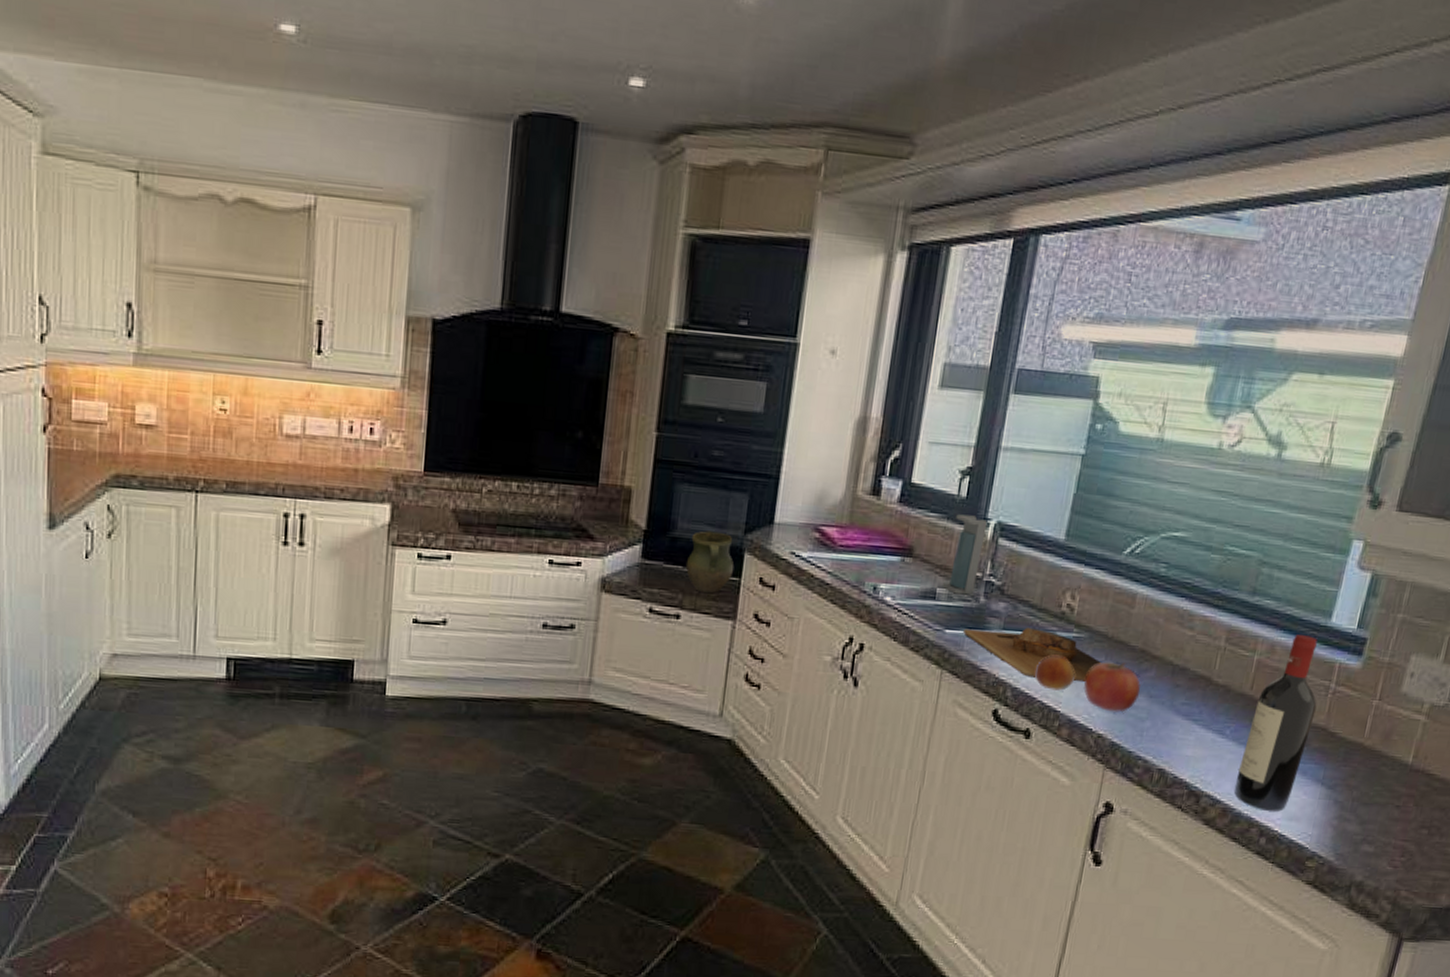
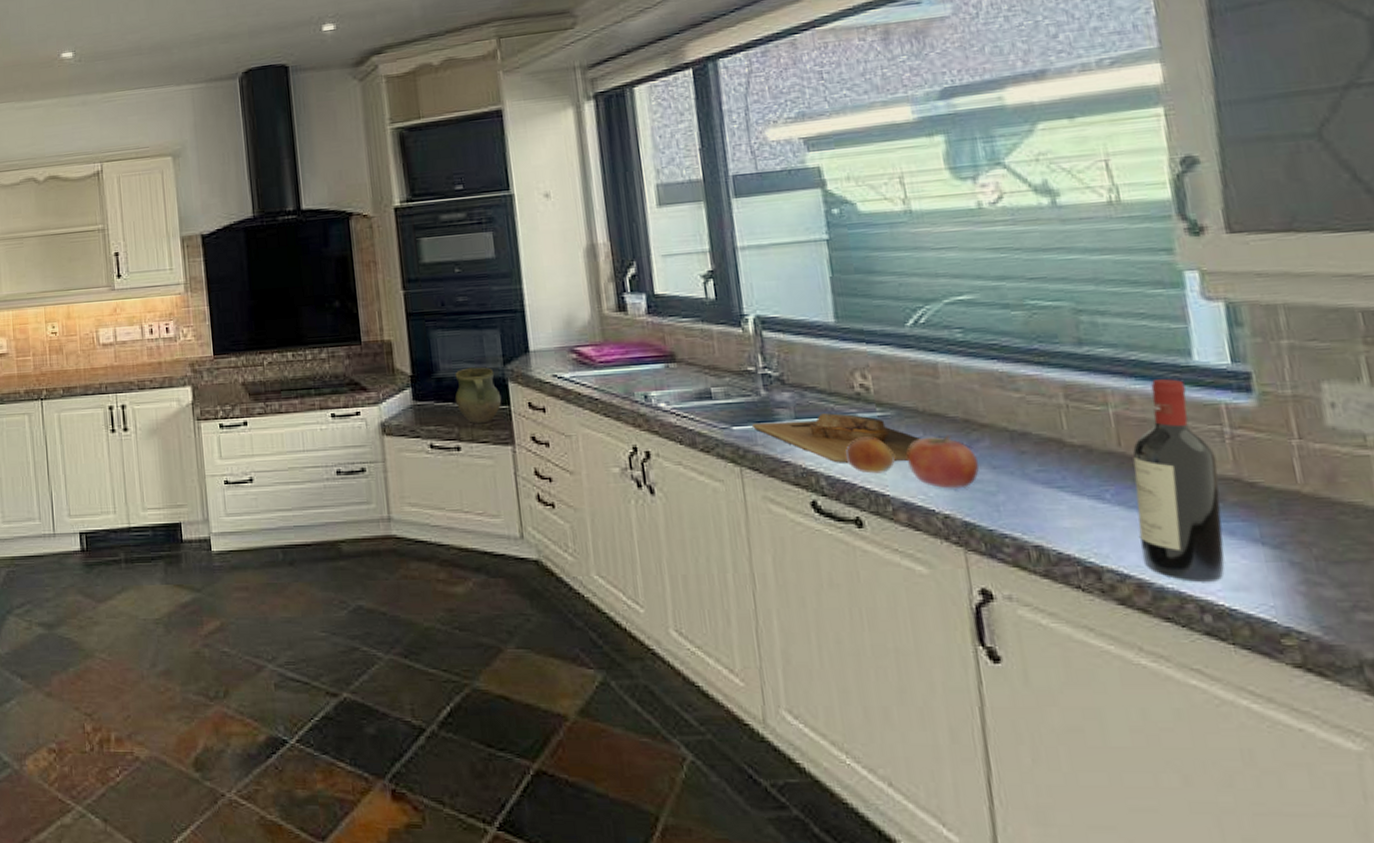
soap dispenser: present [942,514,988,595] -> none [710,314,752,391]

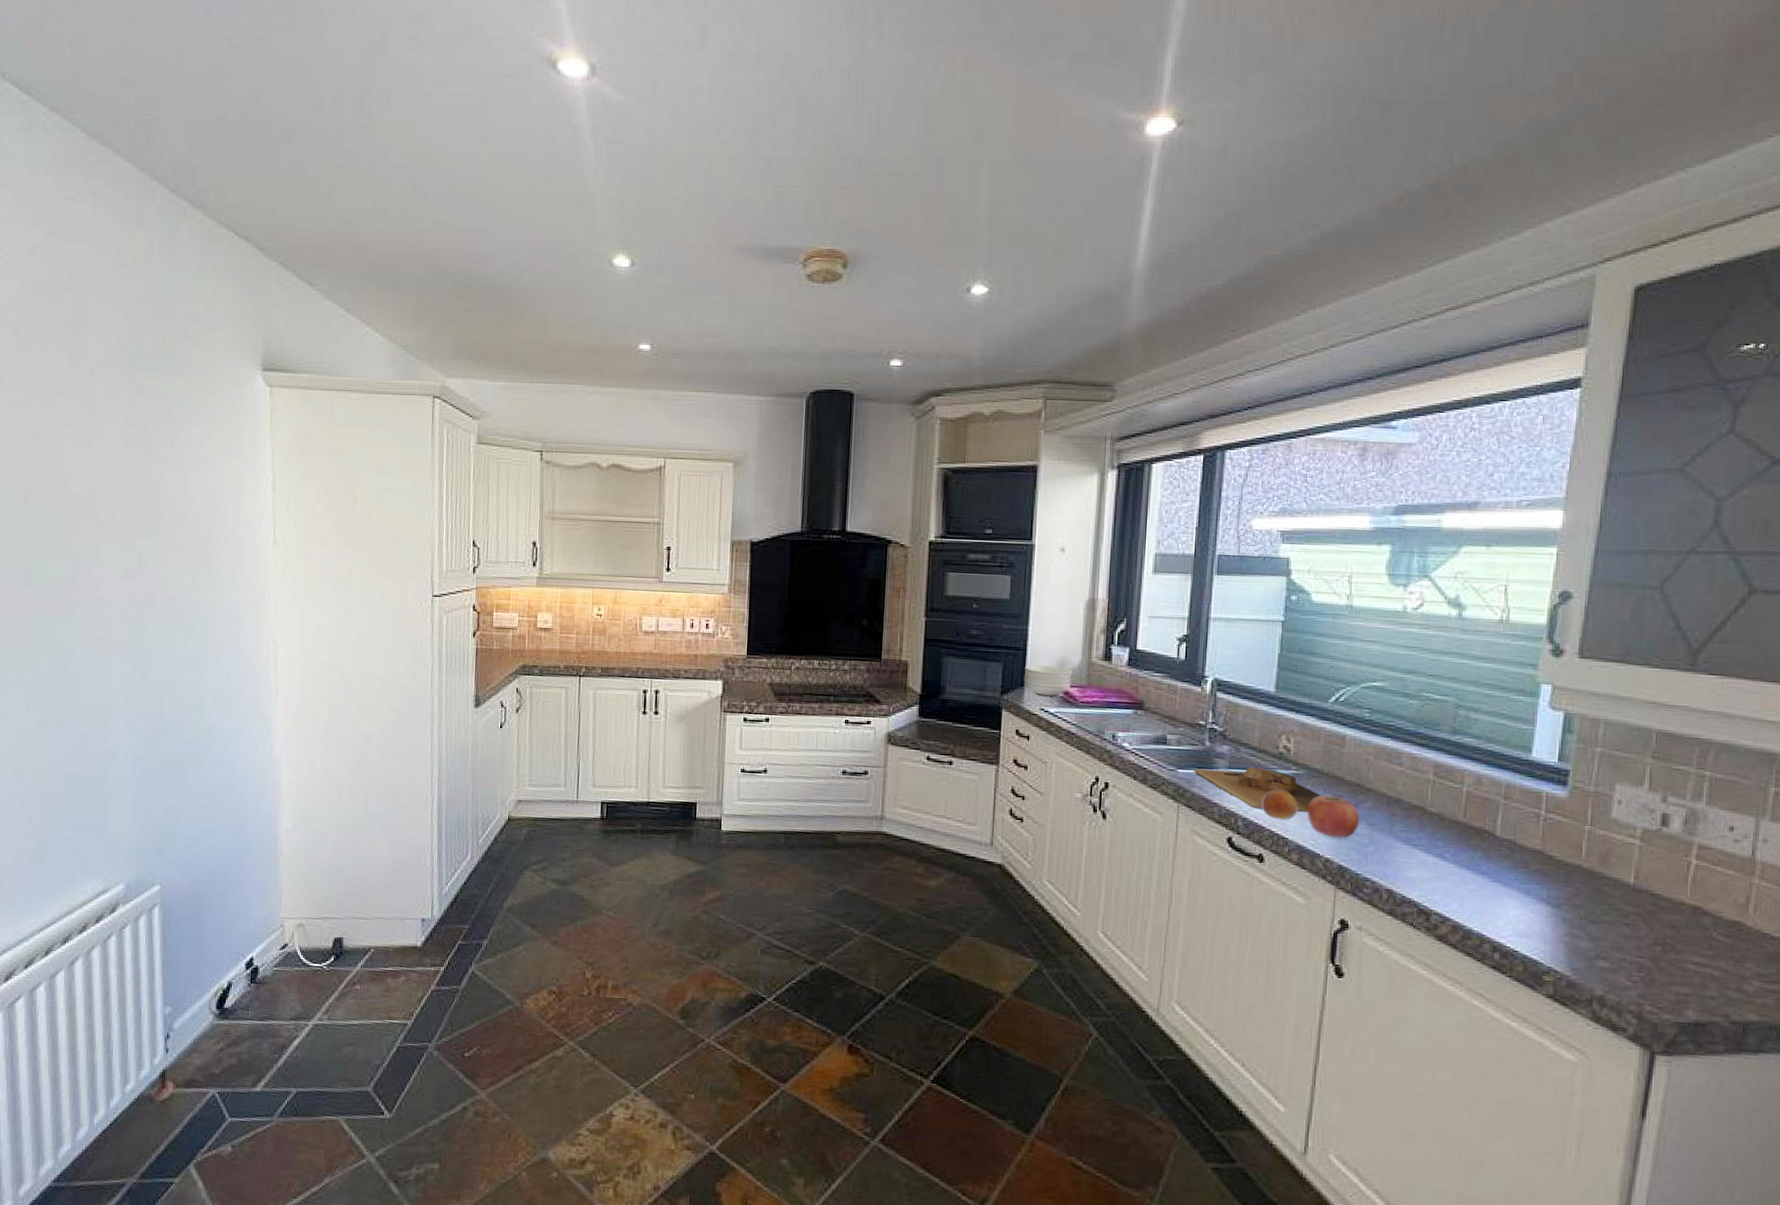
ceramic jug: present [455,367,502,424] -> none [954,693,995,744]
bowl: none [525,325,584,361] -> present [1023,665,1072,697]
wine bottle: present [1132,379,1226,583] -> none [1461,768,1530,930]

